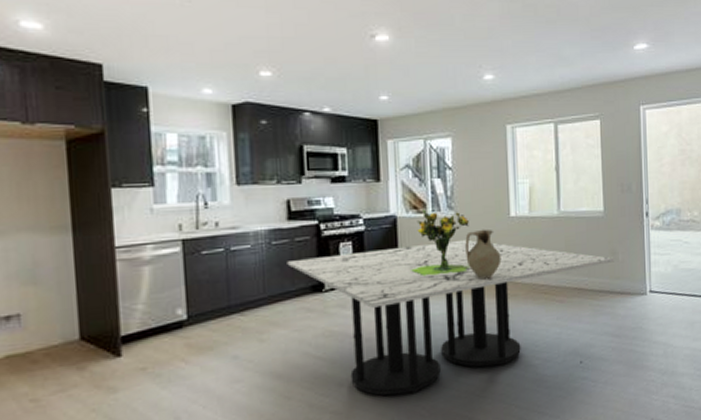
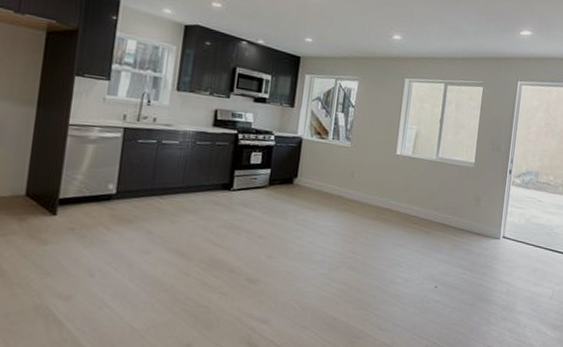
dining table: present [287,239,615,396] -> none [205,160,478,290]
bouquet: present [411,209,471,277] -> none [307,136,361,194]
ceramic jug: present [465,228,502,280] -> none [353,161,384,203]

